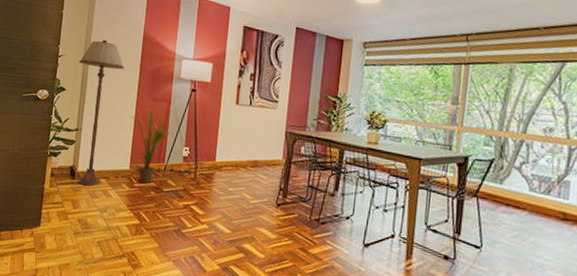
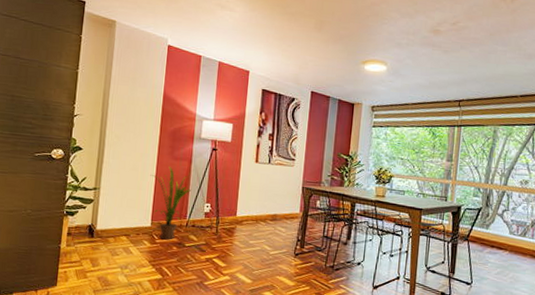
floor lamp: present [77,39,125,186] -> none [96,99,145,244]

